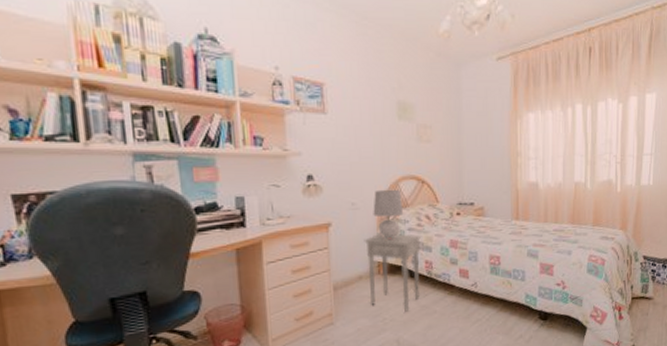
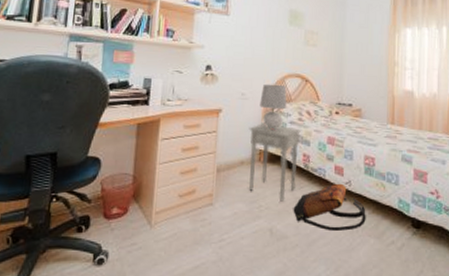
backpack: none [419,286,494,334] -> present [293,183,366,232]

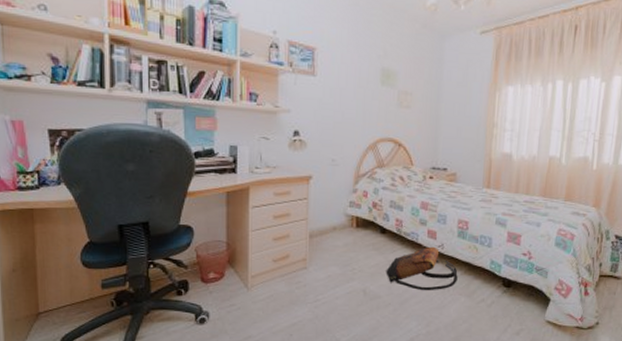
nightstand: present [249,124,301,202] -> none [340,190,393,265]
table lamp: present [259,84,287,131] -> none [351,149,380,197]

